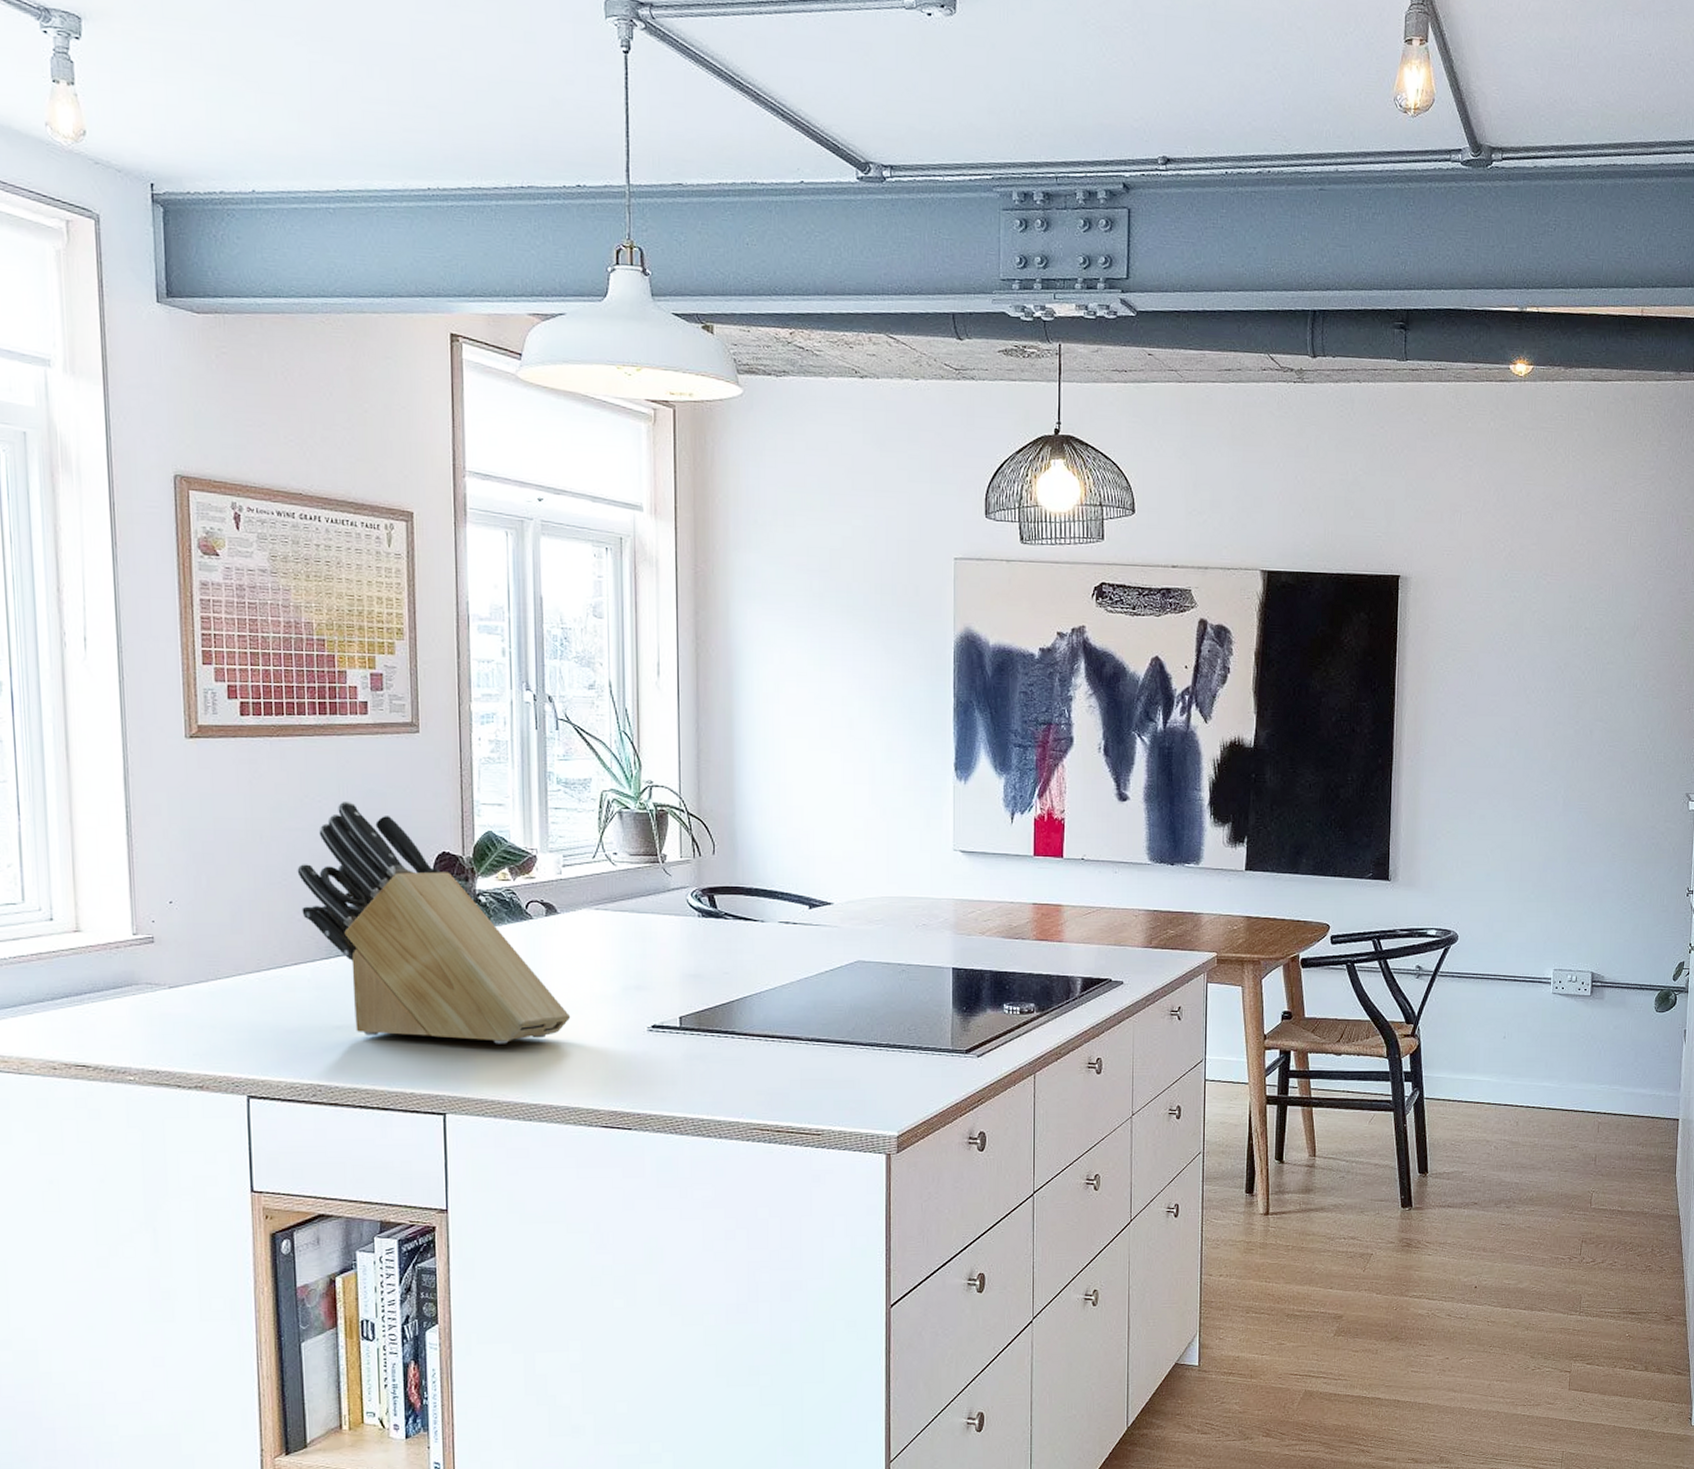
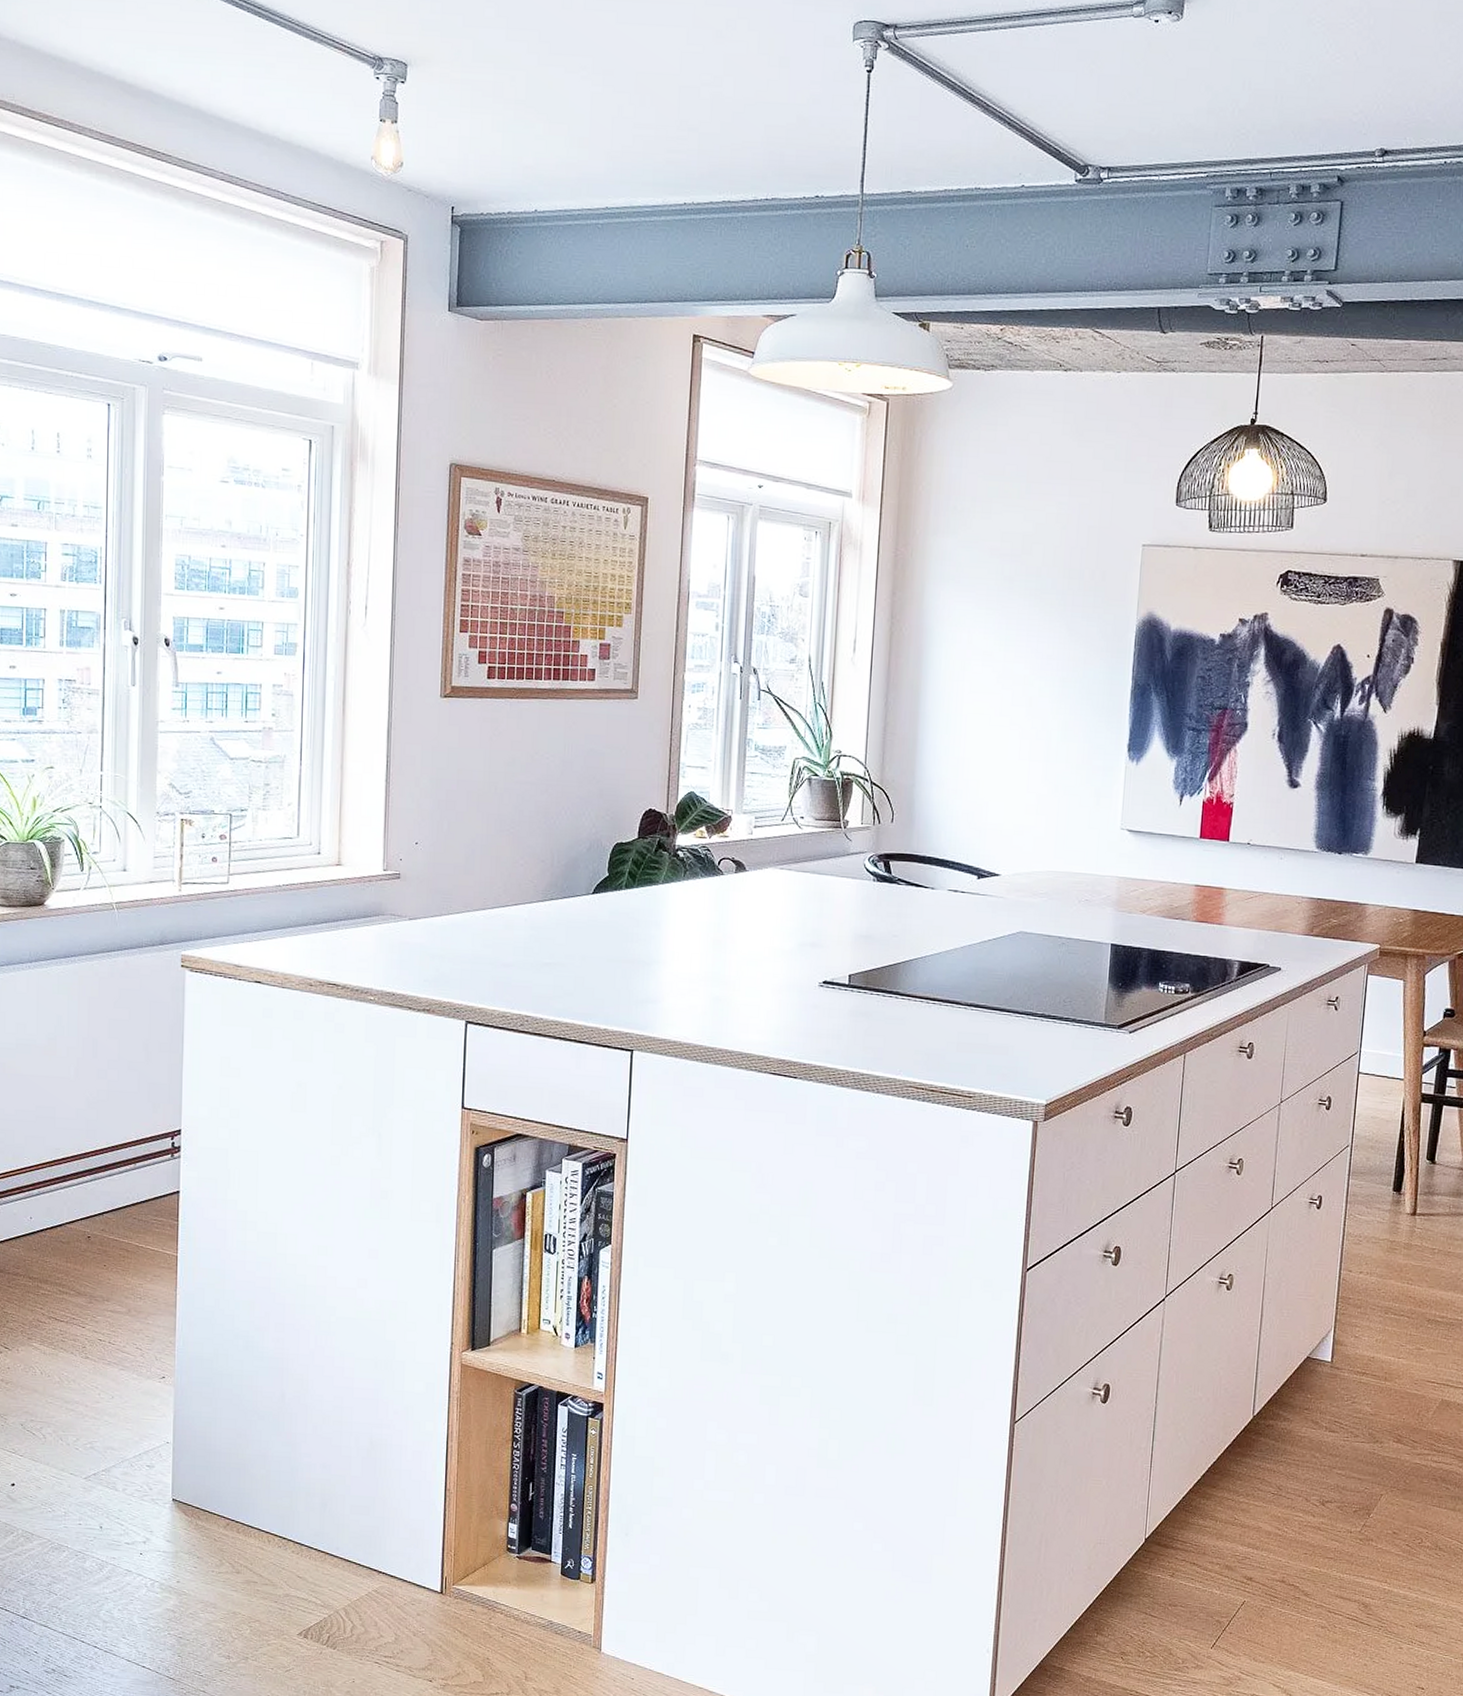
knife block: present [297,800,571,1044] -> none [523,758,751,990]

